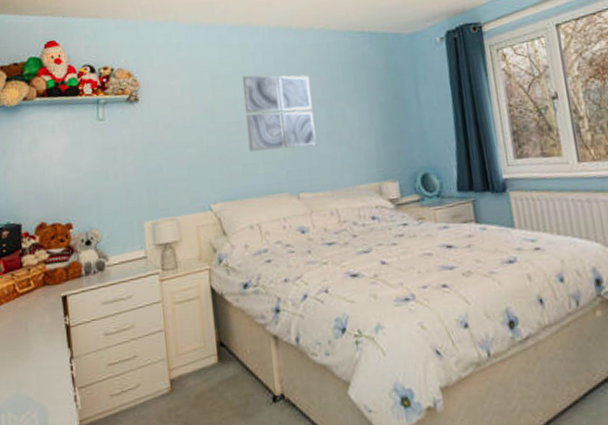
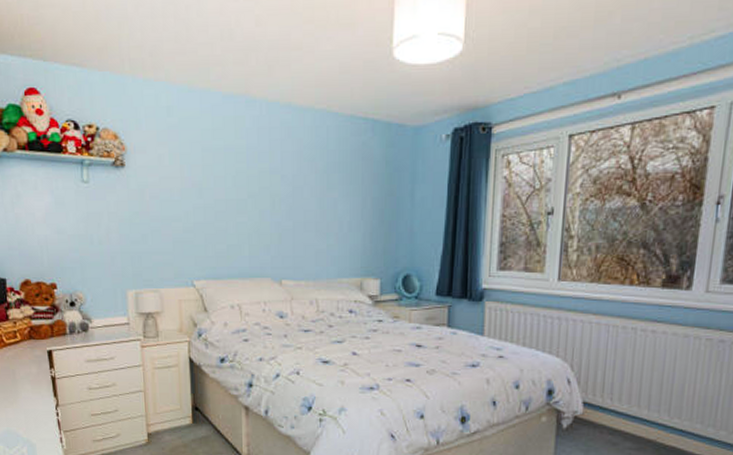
wall art: present [243,75,317,152] -> none [234,152,304,234]

